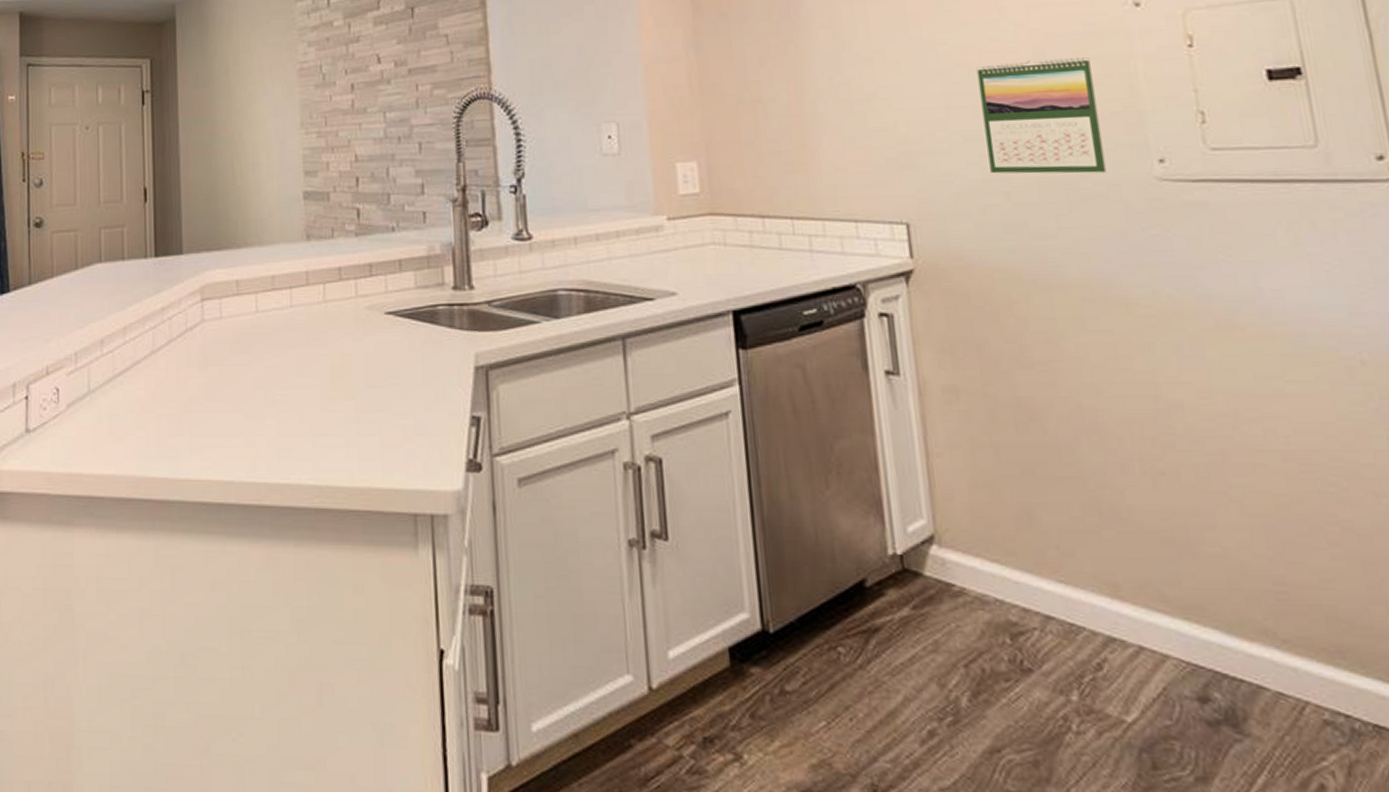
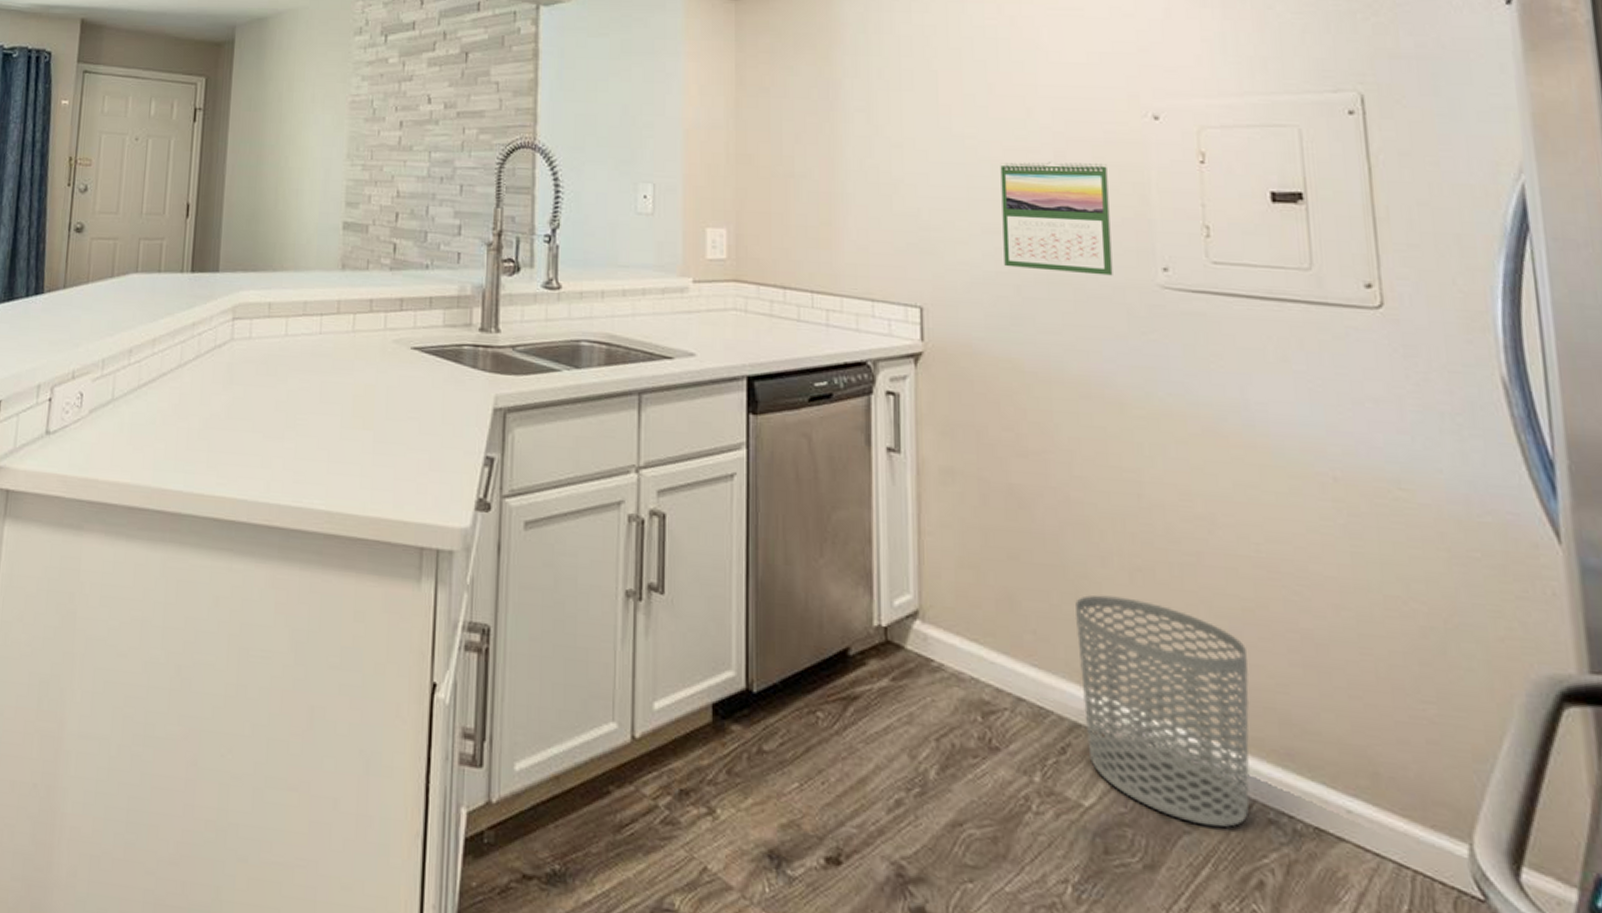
waste bin: none [1098,503,1302,733] -> present [1075,594,1250,827]

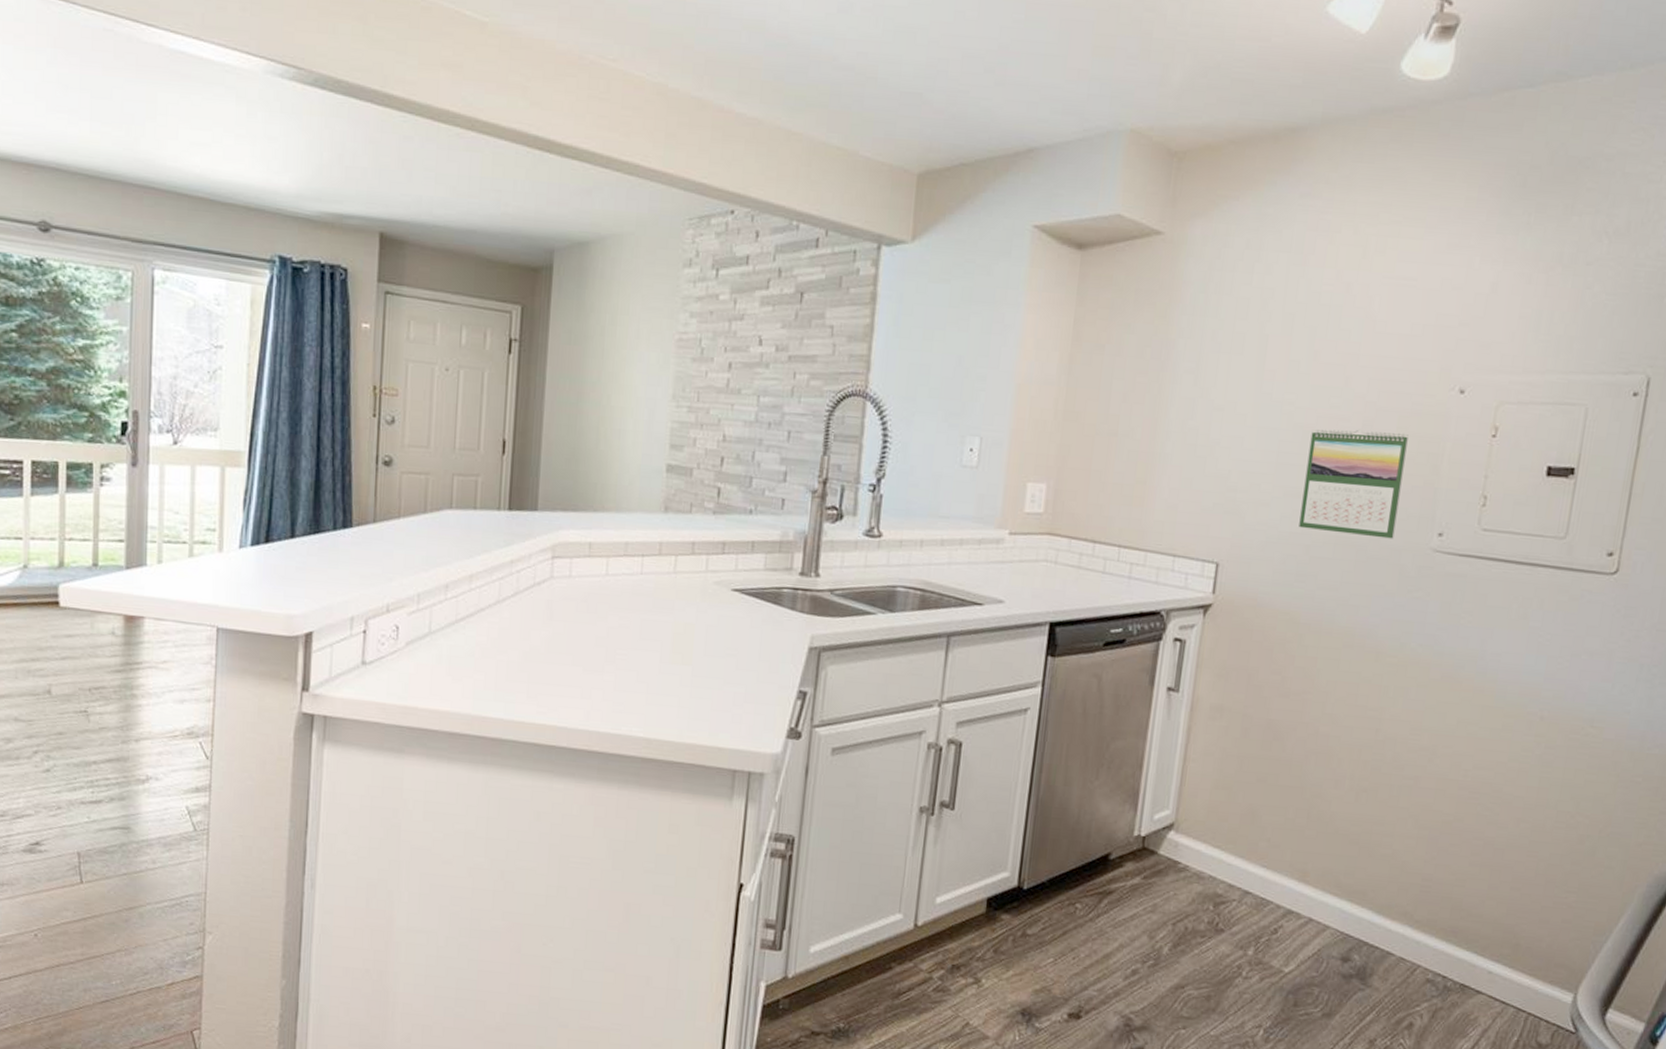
waste bin: present [1075,594,1250,827] -> none [1296,810,1438,986]

